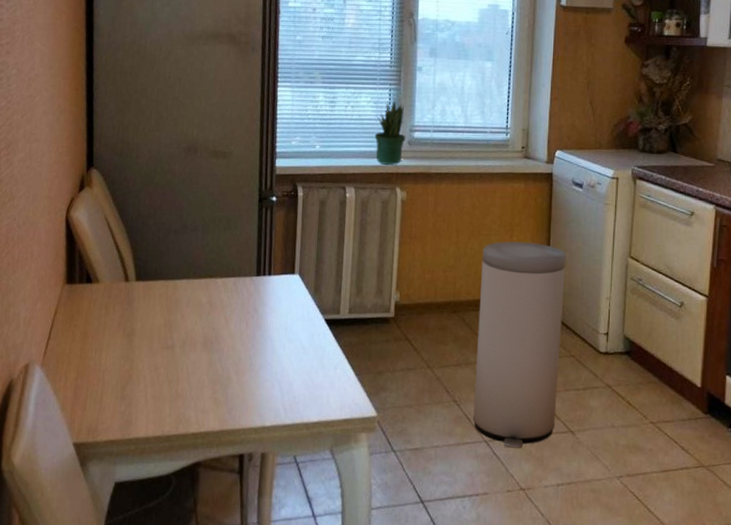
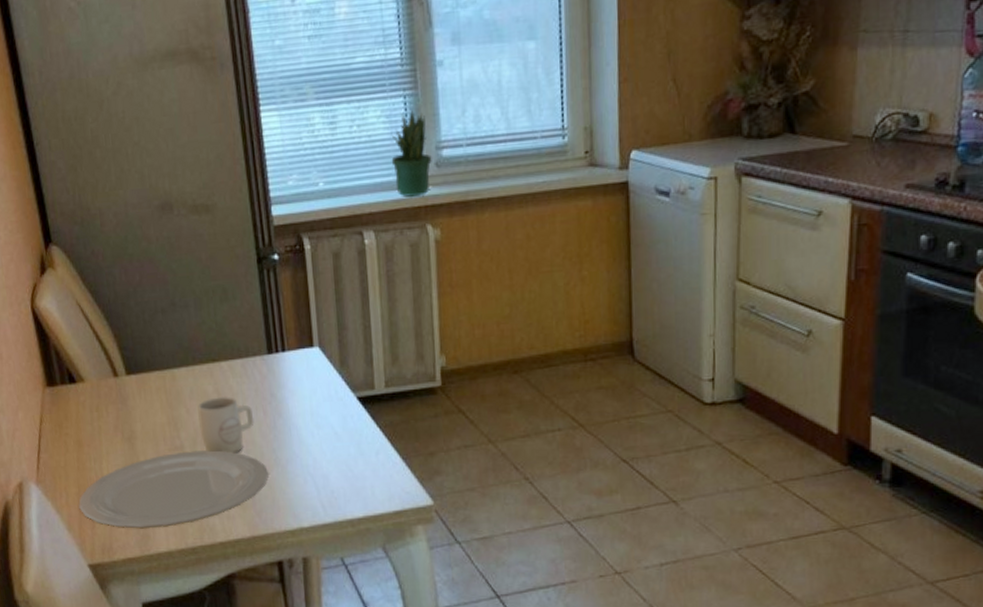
plate: none [74,350,242,415] -> present [78,450,268,529]
mug: none [190,306,237,357] -> present [198,396,254,454]
pedal bin: present [472,241,566,449] -> none [544,275,655,528]

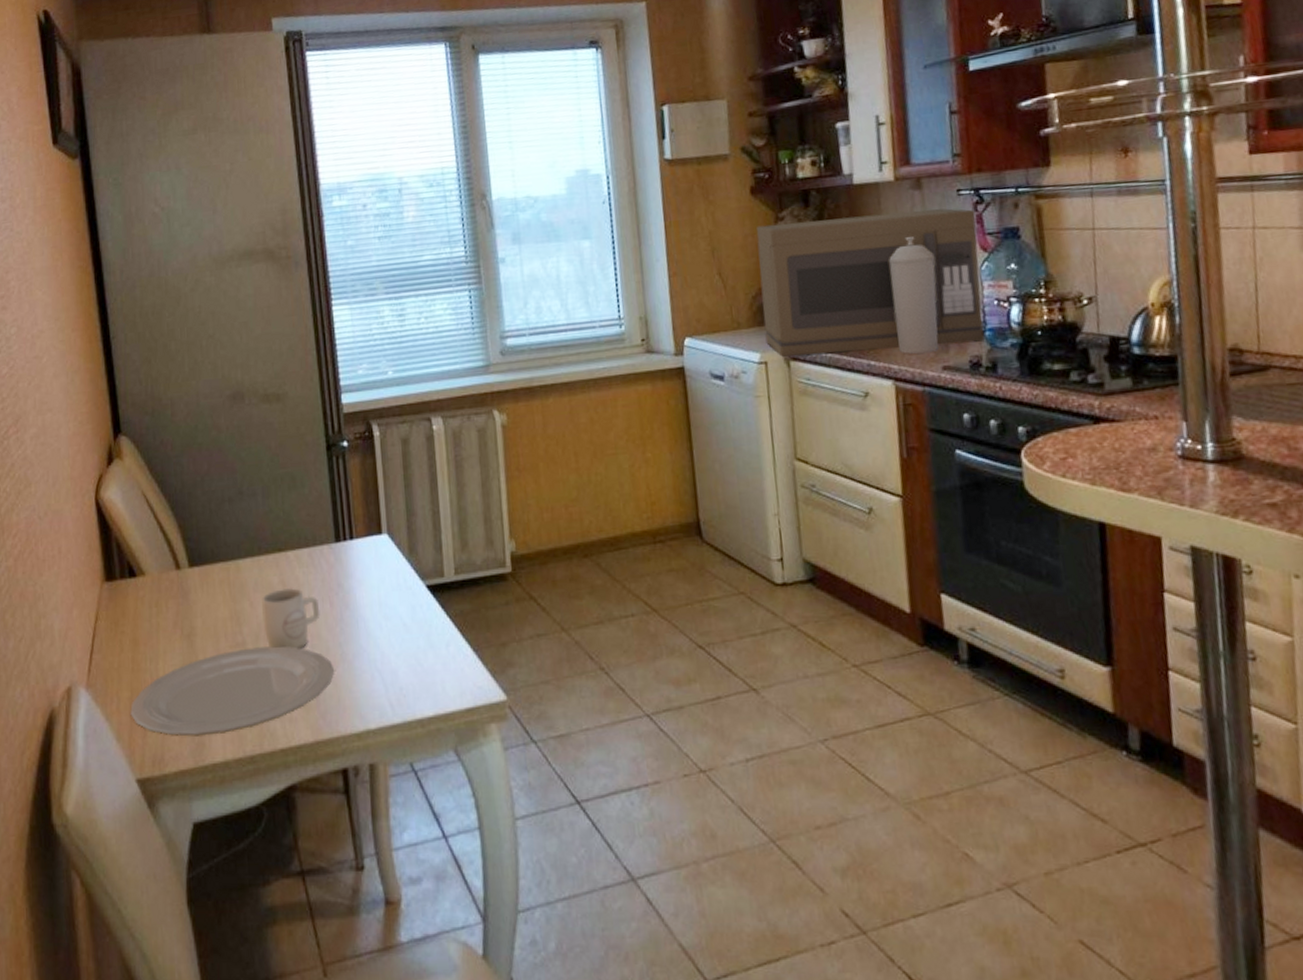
planter: present [391,109,432,197] -> none [458,302,497,384]
microwave: none [717,6,967,172] -> present [756,208,984,357]
canister: none [860,39,914,172] -> present [889,237,939,355]

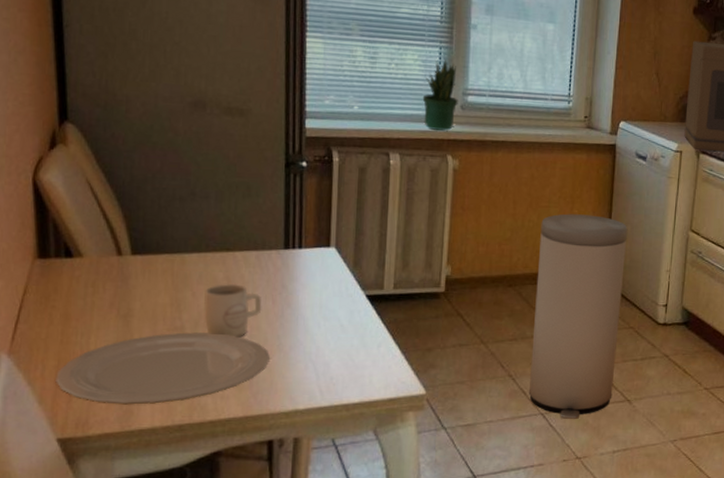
planter: none [458,302,497,384] -> present [422,59,458,131]
pedal bin: none [610,456,733,721] -> present [528,213,628,420]

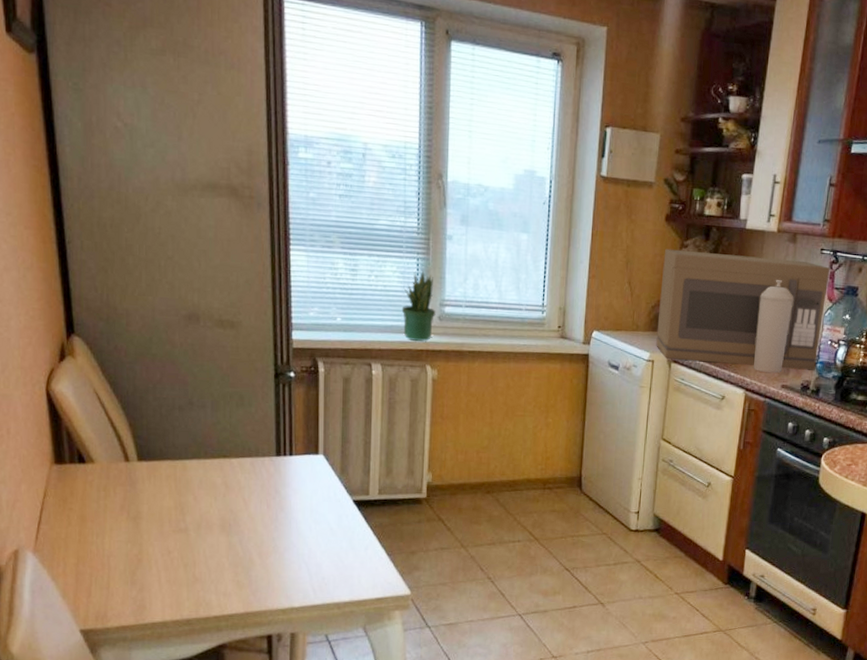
plate: present [55,332,270,405] -> none [76,534,266,600]
mug: present [204,283,262,338] -> none [205,488,258,539]
pedal bin: present [528,213,628,420] -> none [506,422,601,621]

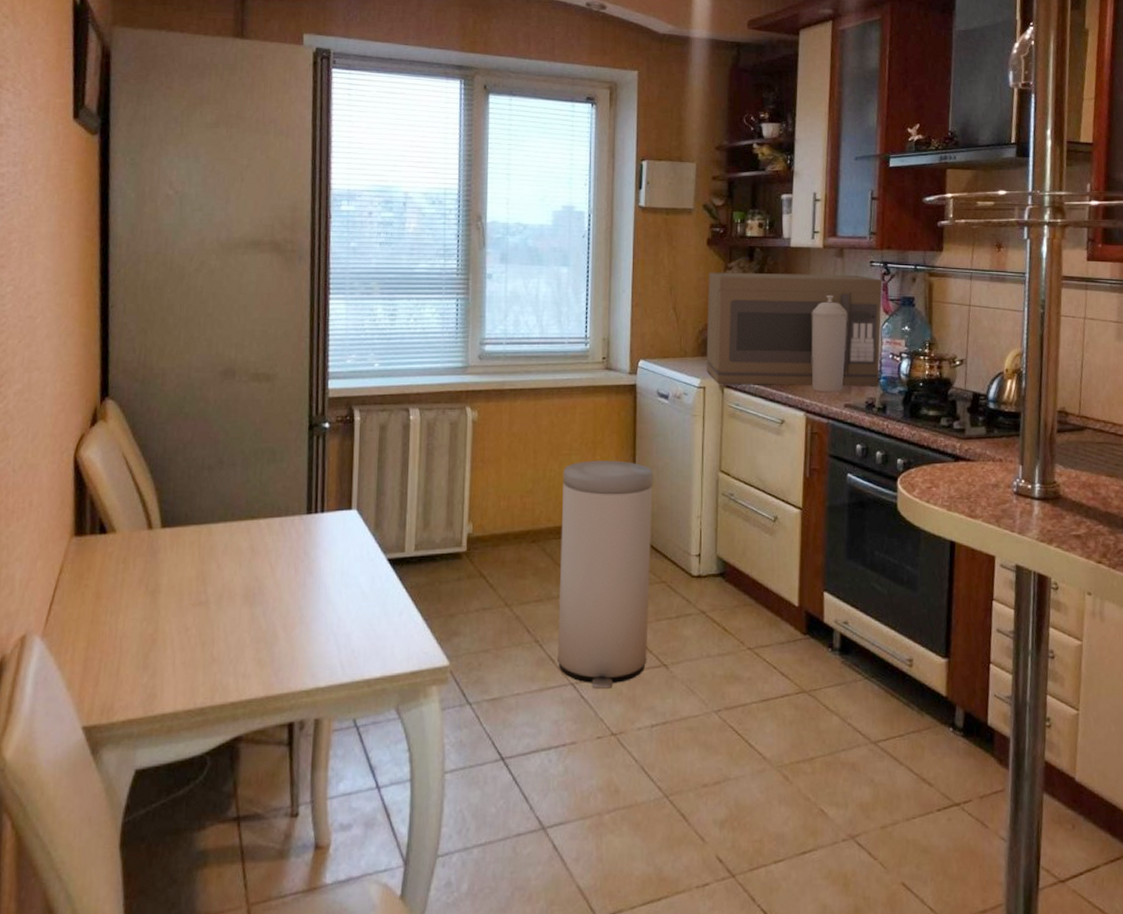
planter: present [401,270,436,341] -> none [440,310,476,382]
pedal bin: none [506,422,601,621] -> present [557,460,653,690]

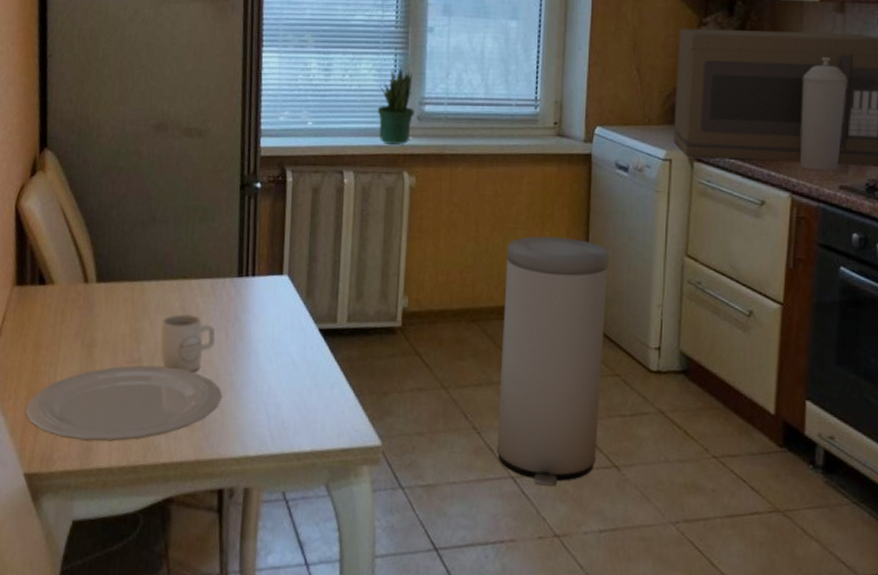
plate: none [84,606,291,688] -> present [25,365,222,442]
mug: none [228,552,285,610] -> present [160,313,216,373]
planter: none [440,310,476,382] -> present [377,66,415,145]

